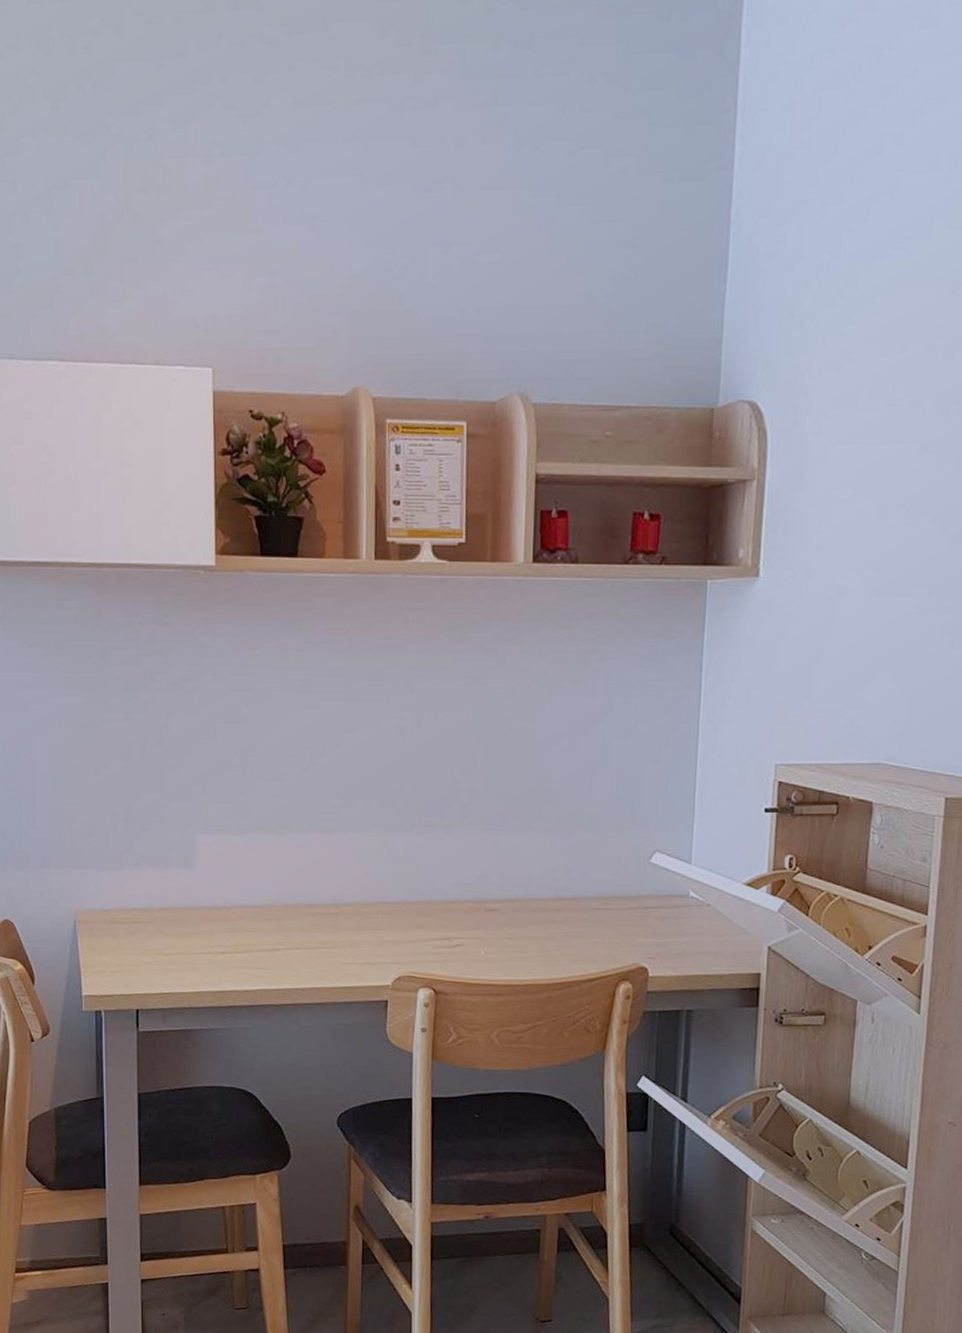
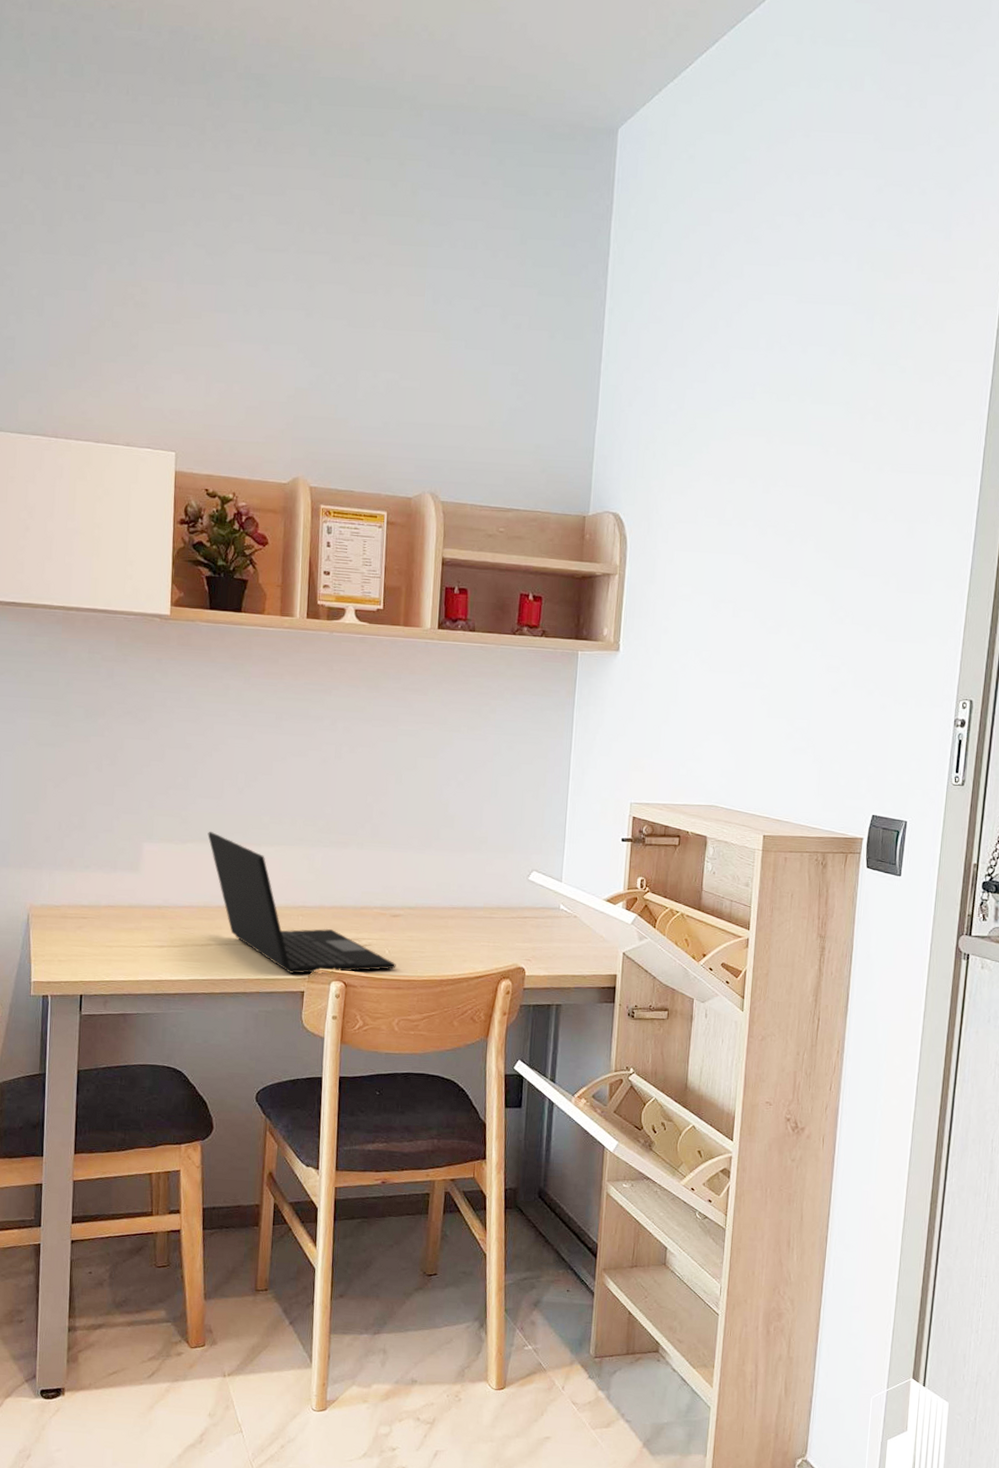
laptop: none [270,818,494,981] -> present [207,831,396,974]

